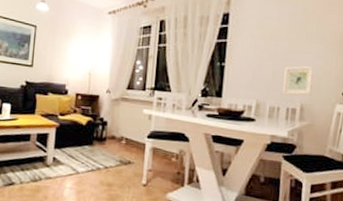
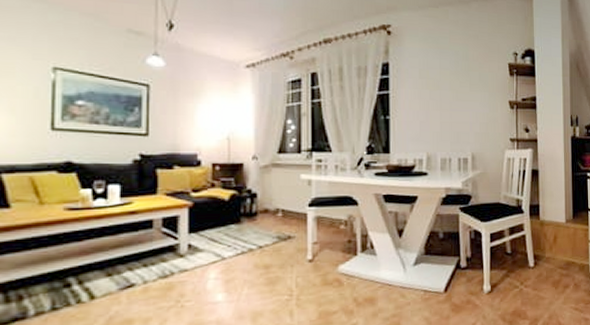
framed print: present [283,66,314,96] -> none [452,114,481,145]

